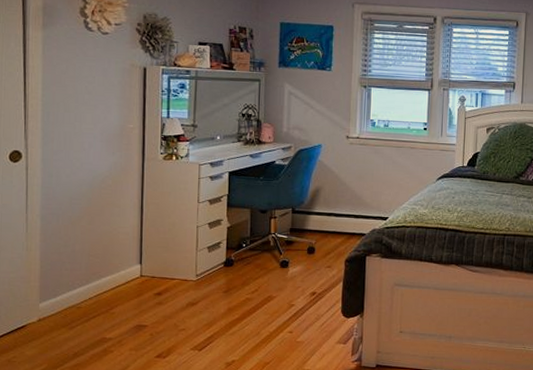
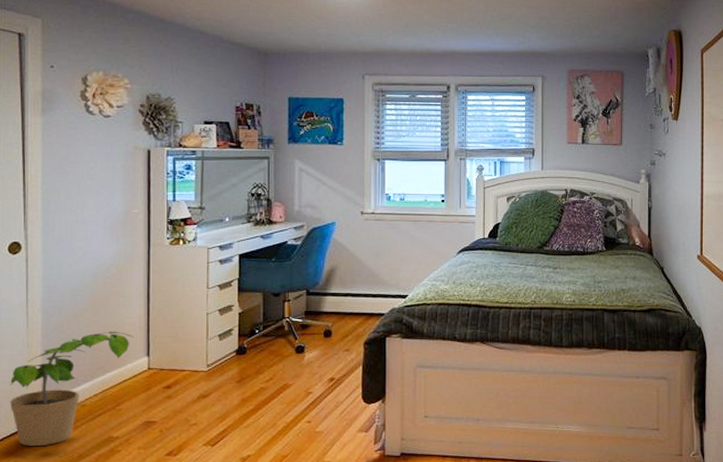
potted plant: none [10,239,128,344] -> present [10,331,134,447]

